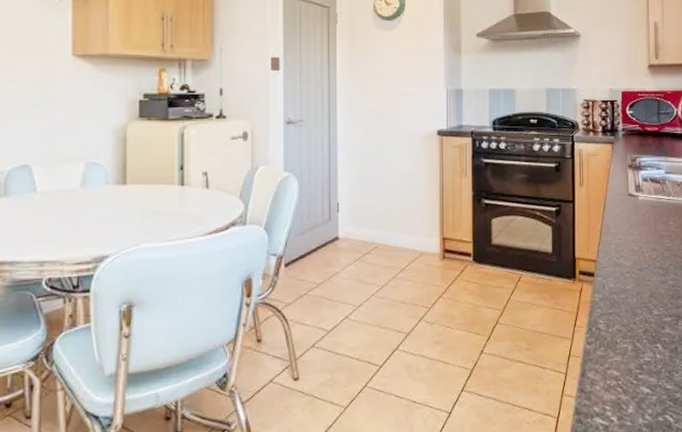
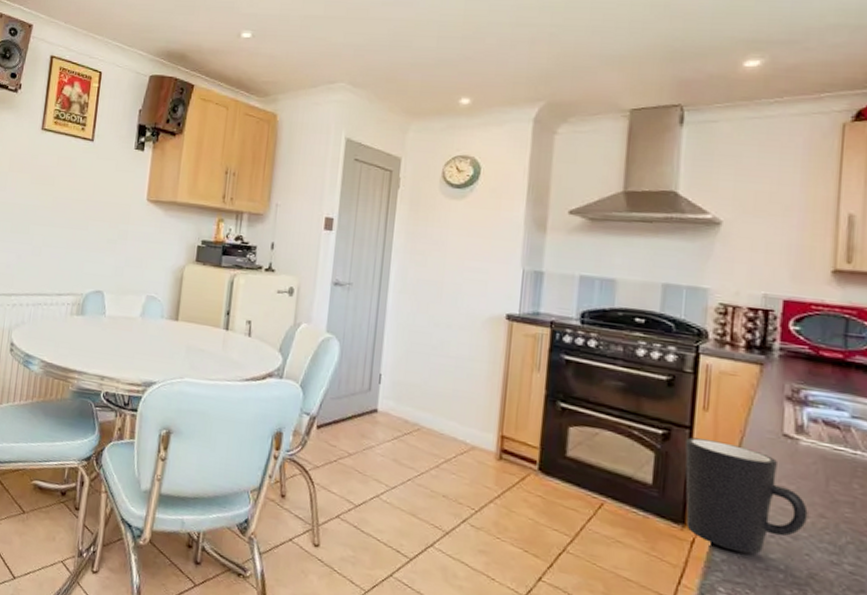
mug: none [571,208,647,290] -> present [685,437,808,554]

